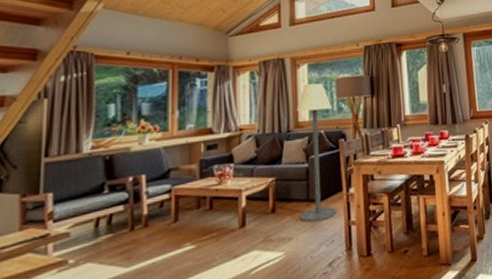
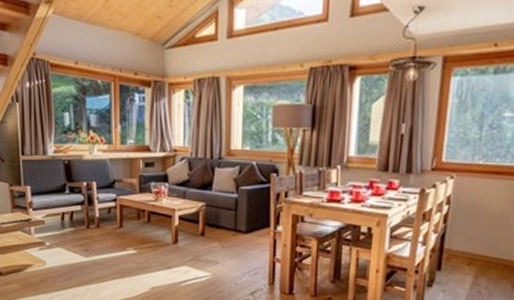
floor lamp: present [296,83,337,222] -> none [227,109,267,252]

